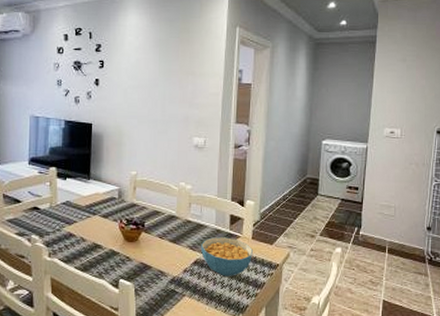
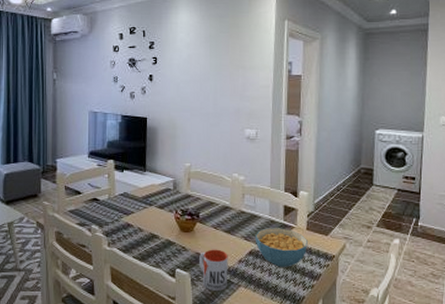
mug: none [144,259,173,301] -> present [199,249,228,291]

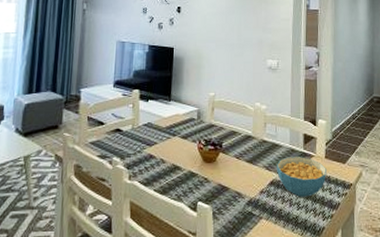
mug: present [199,249,228,291] -> none [221,180,250,224]

